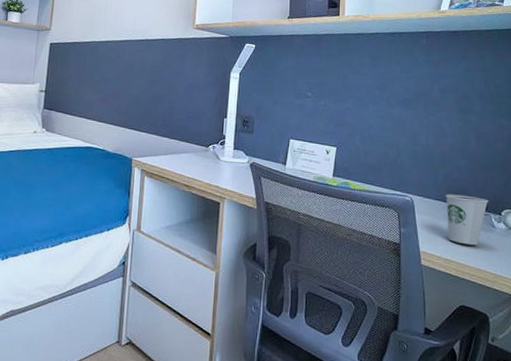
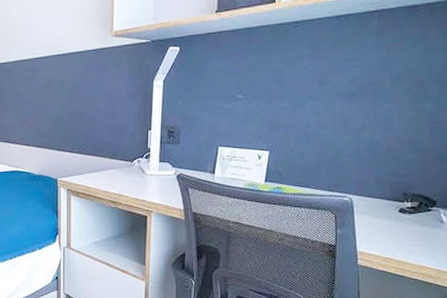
dixie cup: present [445,194,489,246] -> none [388,191,439,243]

